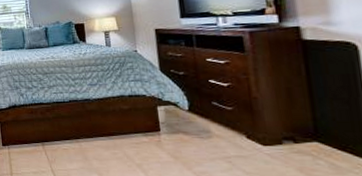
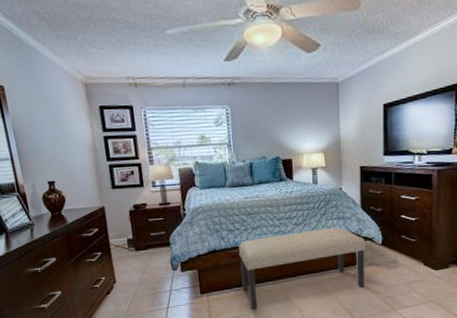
bench: none [35,90,172,167] -> present [238,227,366,309]

